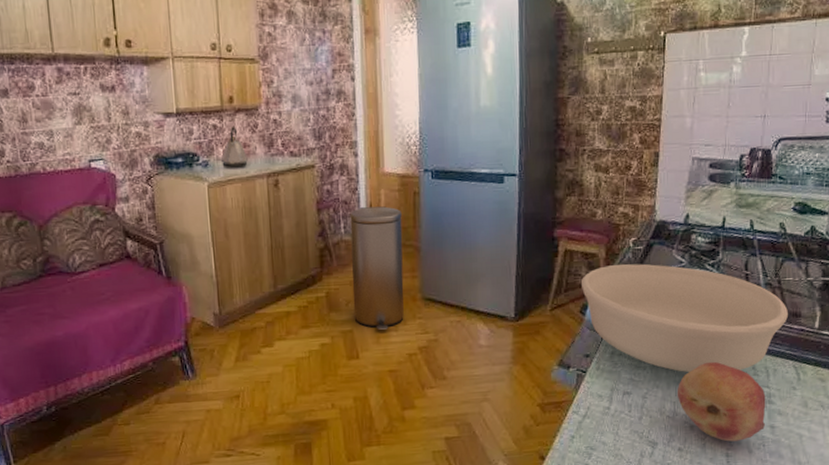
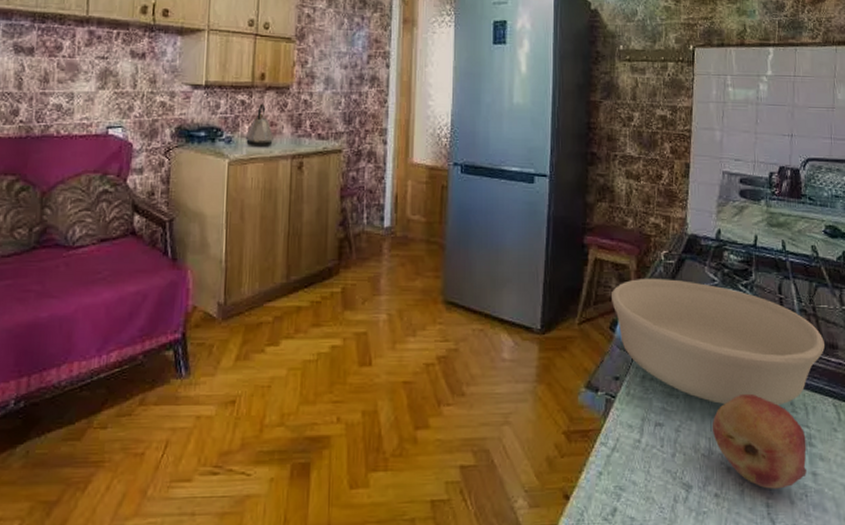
pedal bin: present [350,206,404,331] -> none [370,198,428,335]

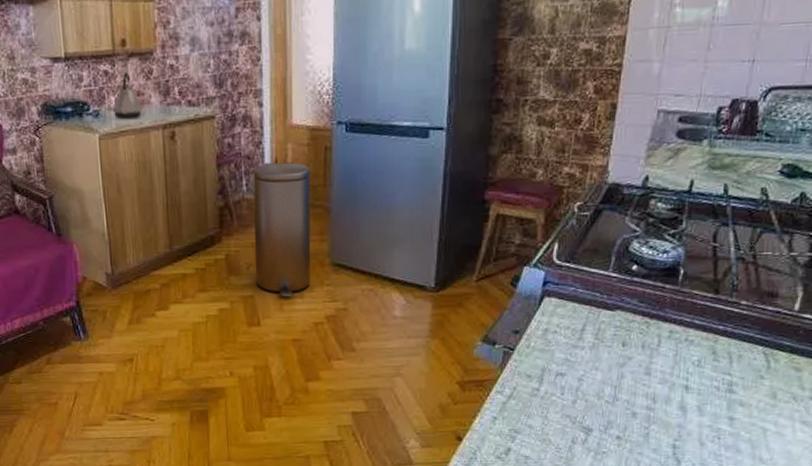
pedal bin: none [370,198,428,335] -> present [253,162,311,297]
bowl: present [612,278,825,406] -> none [514,231,762,355]
fruit: present [712,393,807,489] -> none [619,343,726,432]

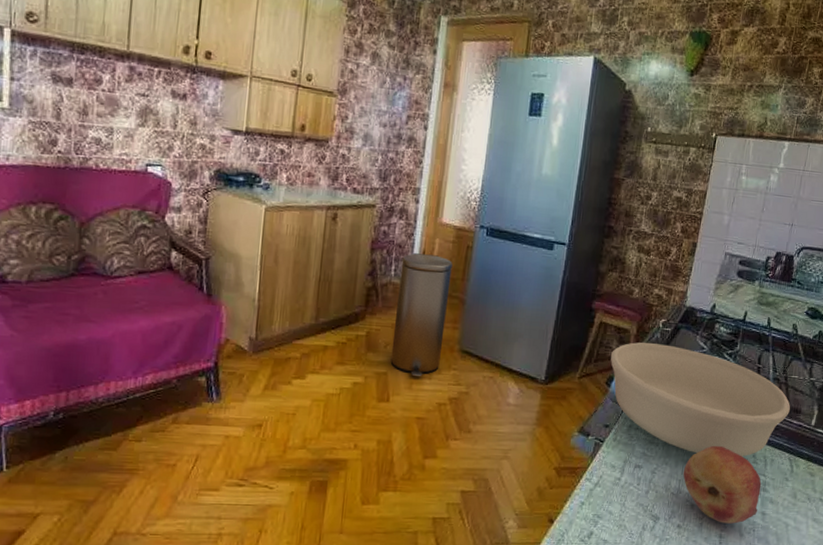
kettle: present [112,72,143,120] -> none [282,153,311,198]
bowl: none [514,231,762,355] -> present [610,342,790,457]
fruit: none [619,343,726,432] -> present [683,445,762,524]

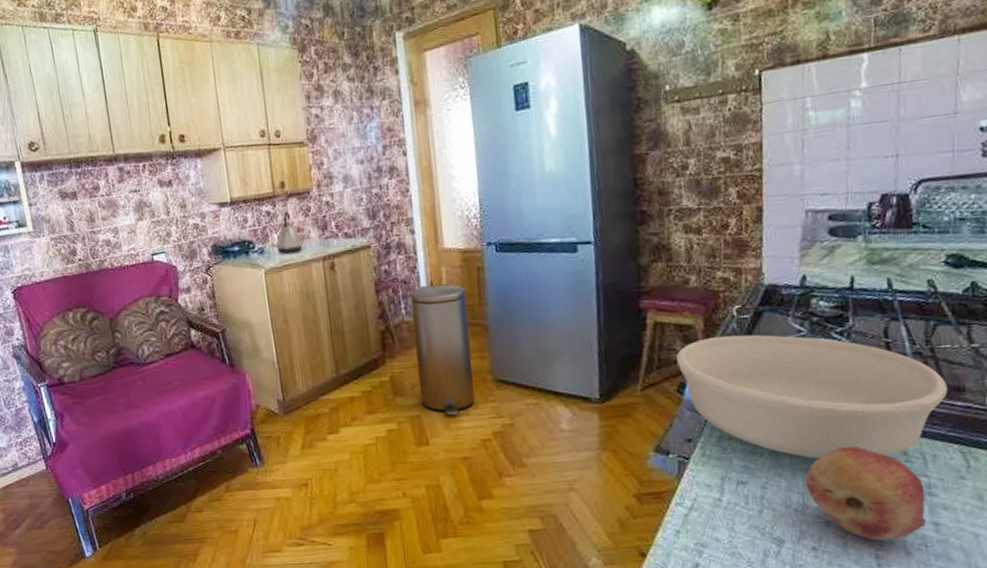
kettle: none [282,153,311,198] -> present [275,211,304,255]

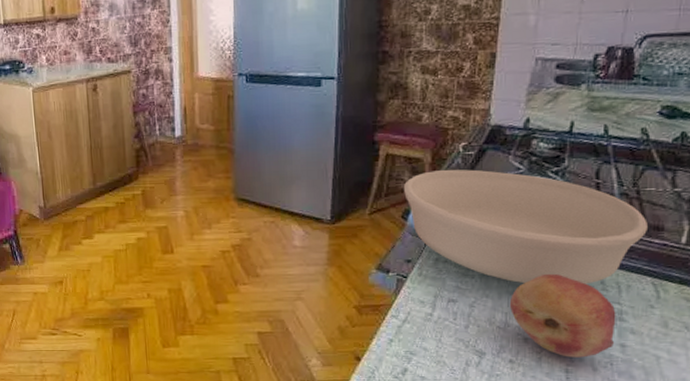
kettle: present [275,211,304,255] -> none [43,34,70,75]
pedal bin: present [410,284,475,416] -> none [164,109,218,228]

